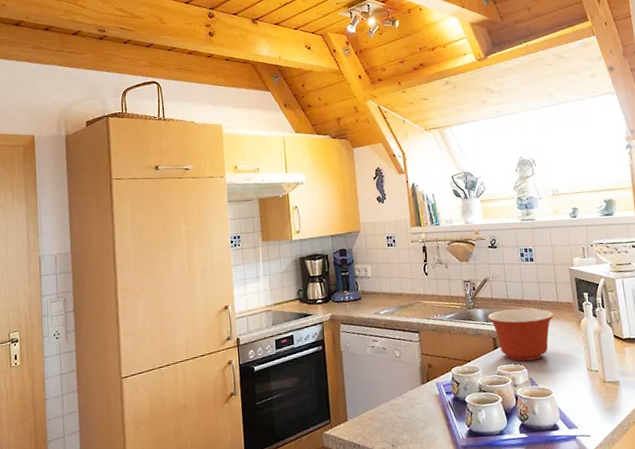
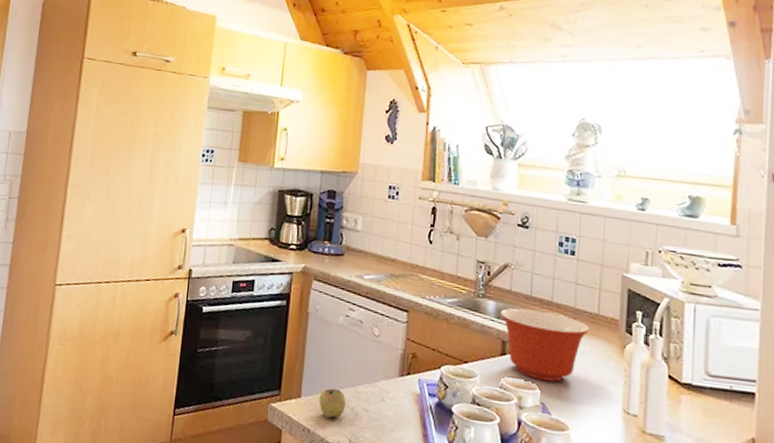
apple: none [362,406,384,432] -> present [319,388,346,418]

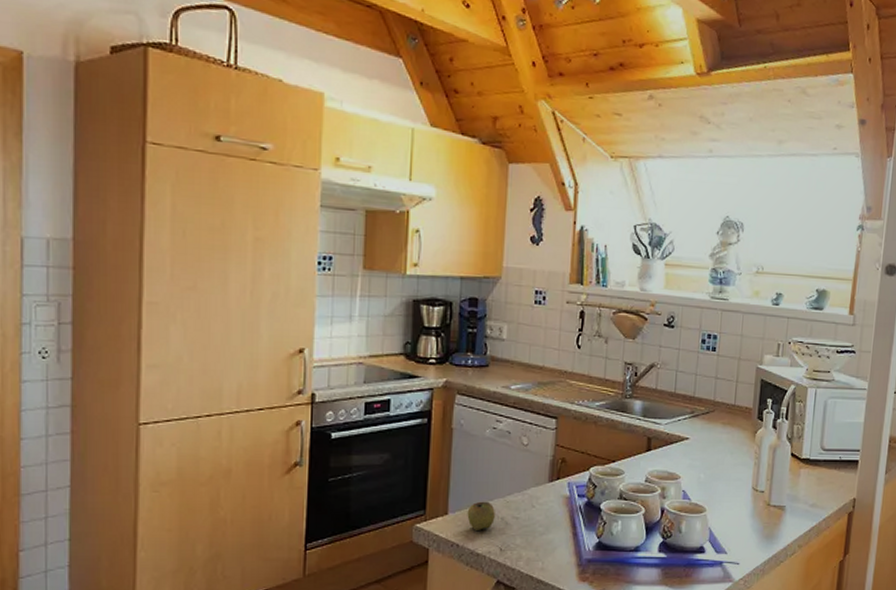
mixing bowl: present [499,308,589,382] -> none [645,405,727,470]

